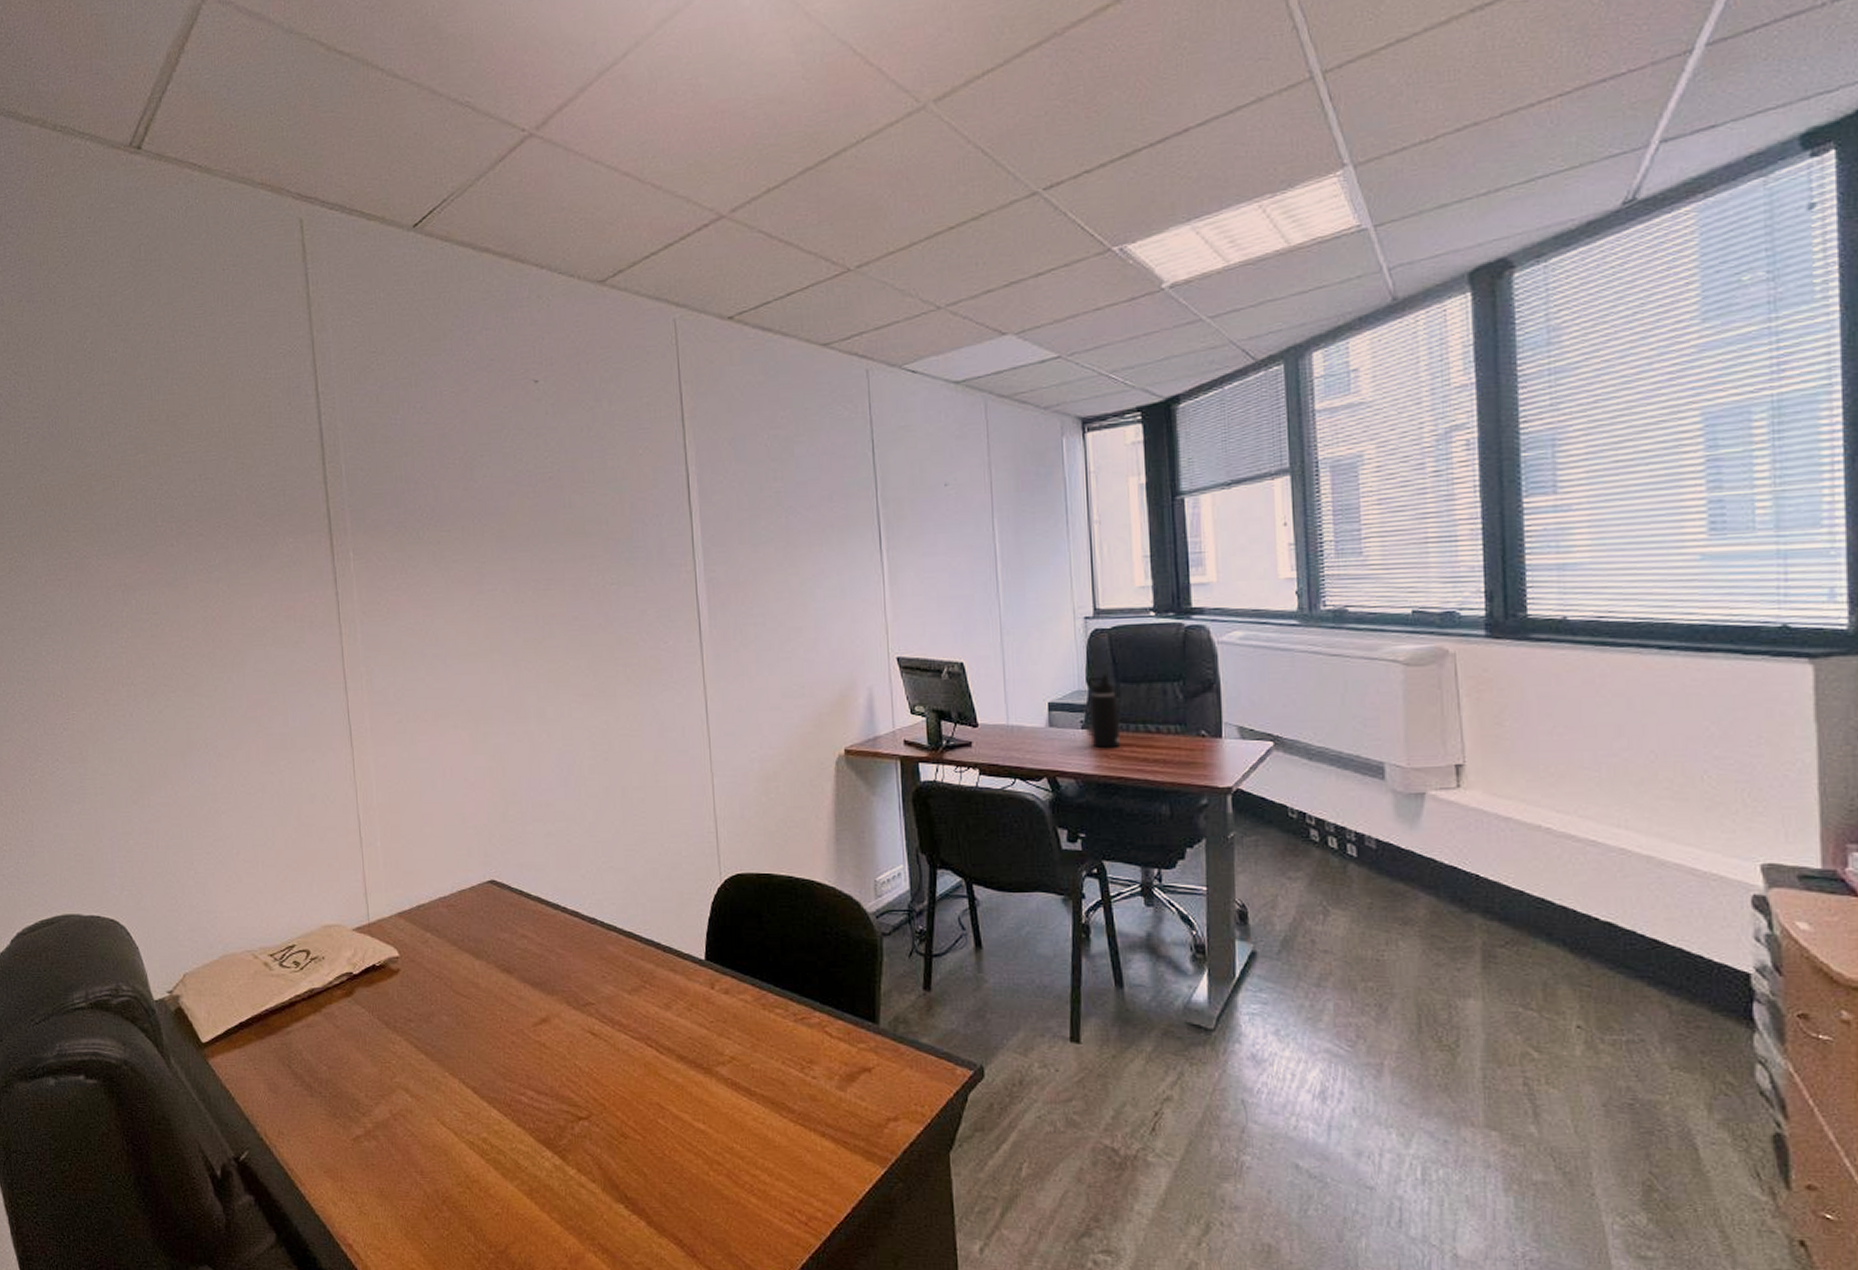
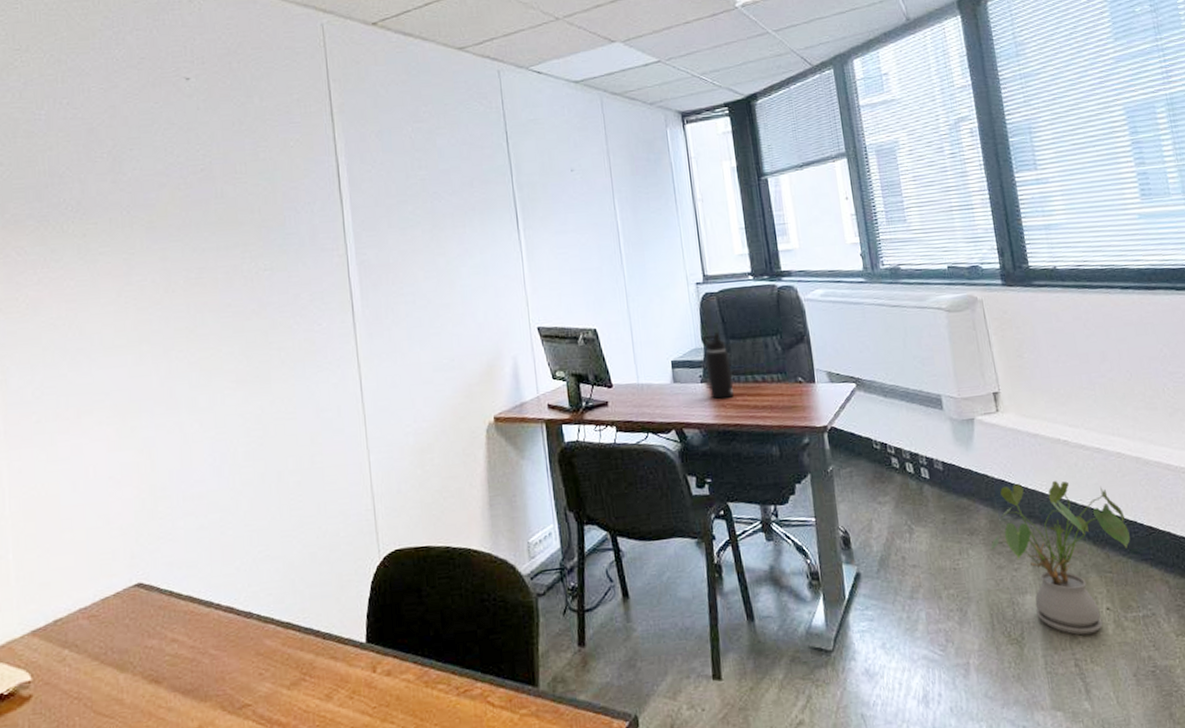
house plant: none [1427,873,1623,1053] -> present [990,481,1130,635]

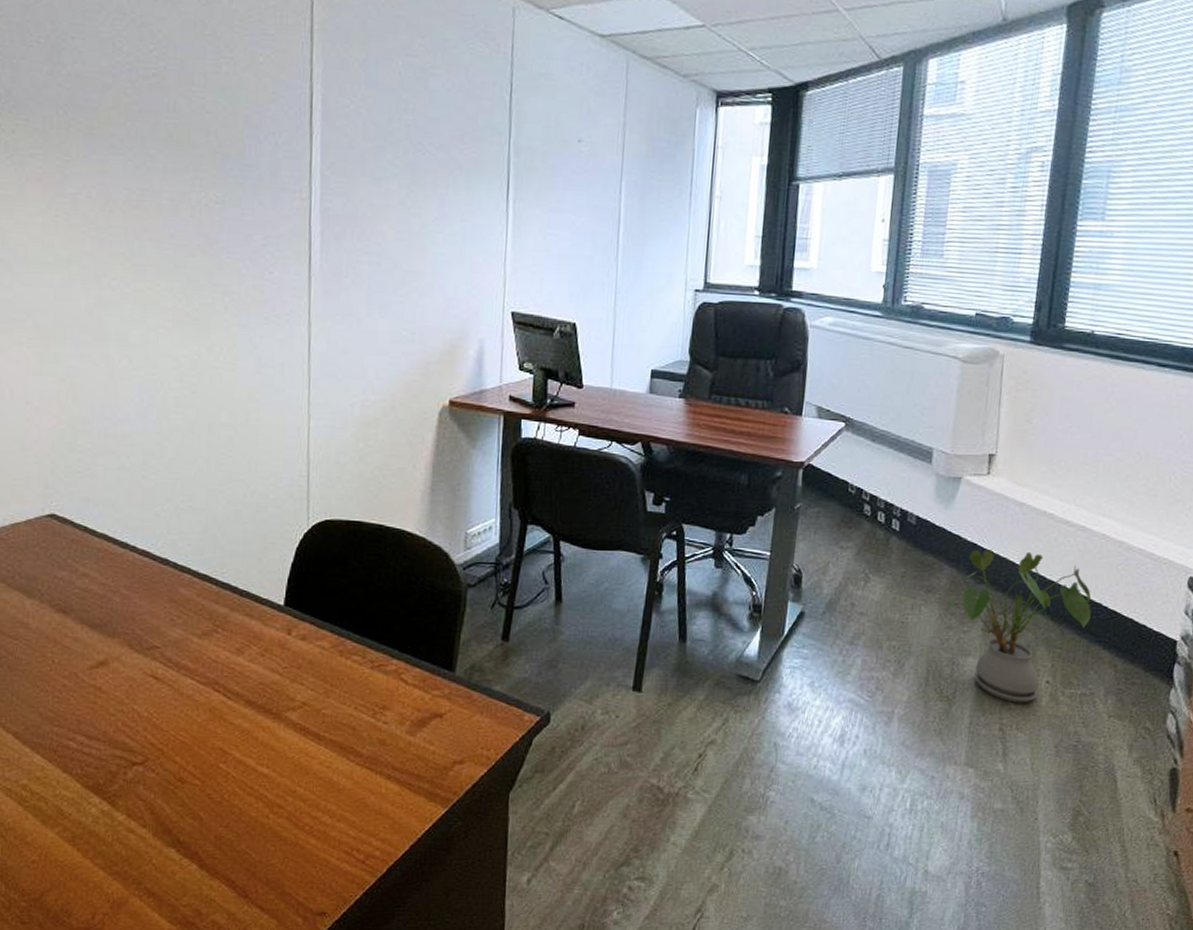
water bottle: present [702,332,735,399] -> none [686,347,716,419]

